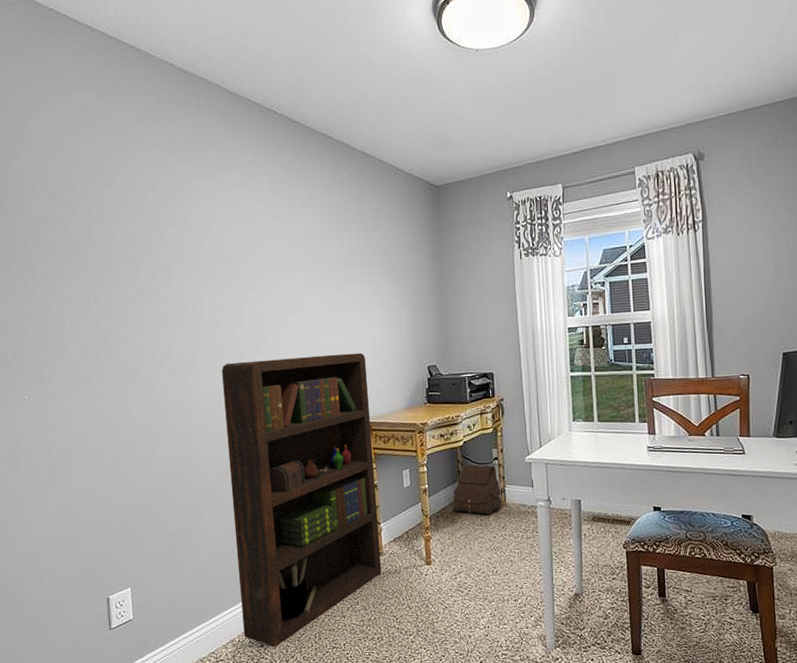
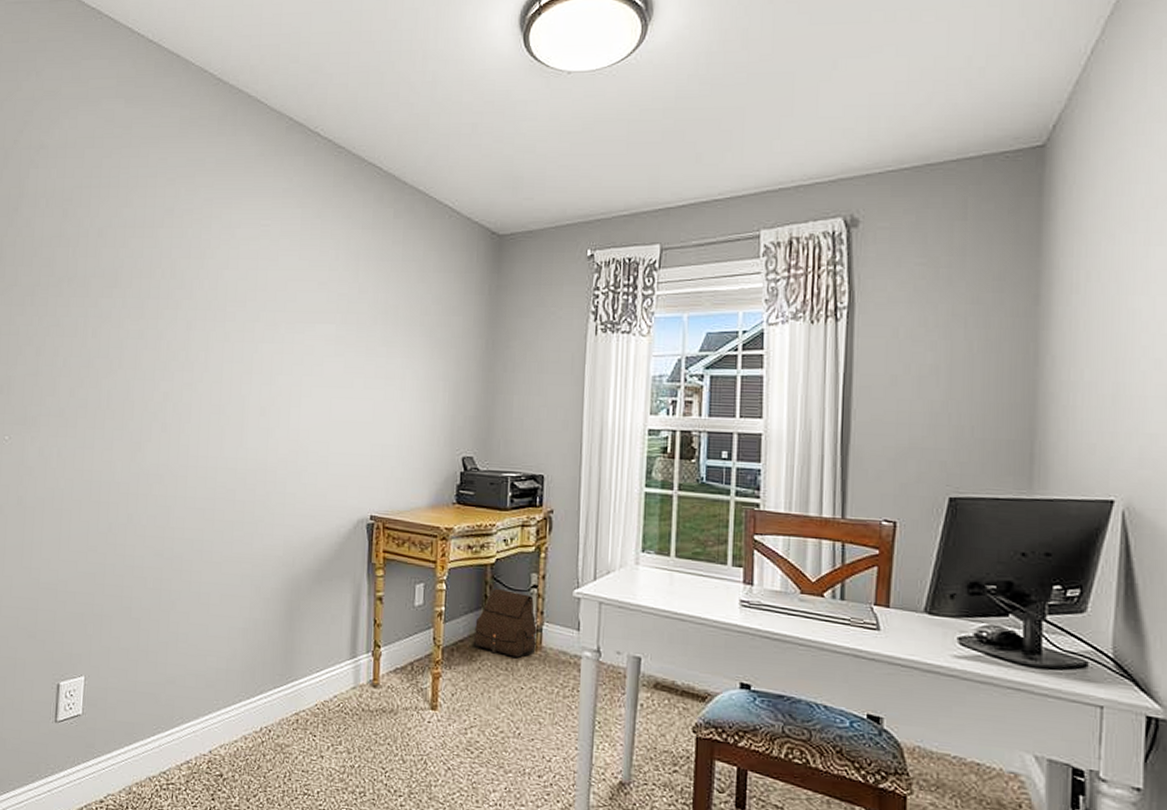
bookcase: present [222,353,382,648] -> none [202,424,387,780]

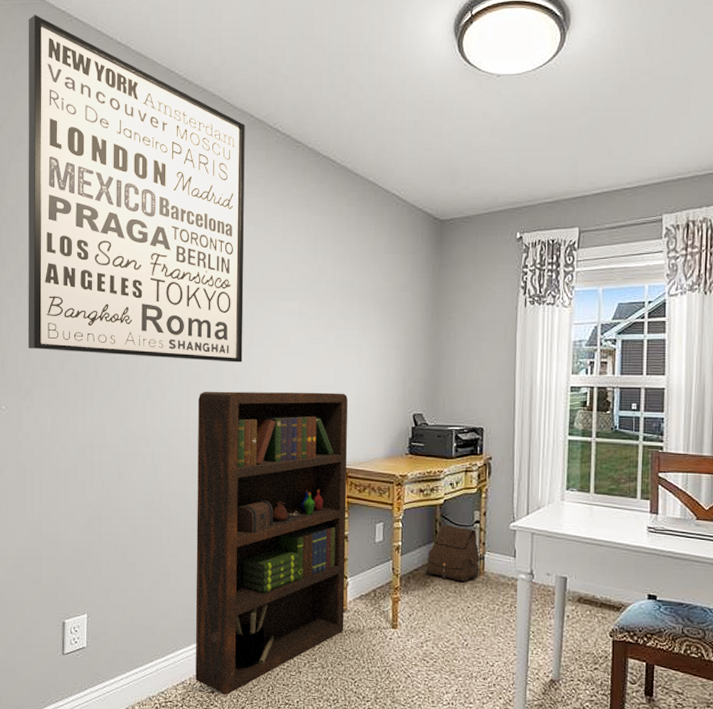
wall art: none [36,12,283,393] -> present [27,15,245,363]
bookcase: none [202,424,387,780] -> present [195,391,348,696]

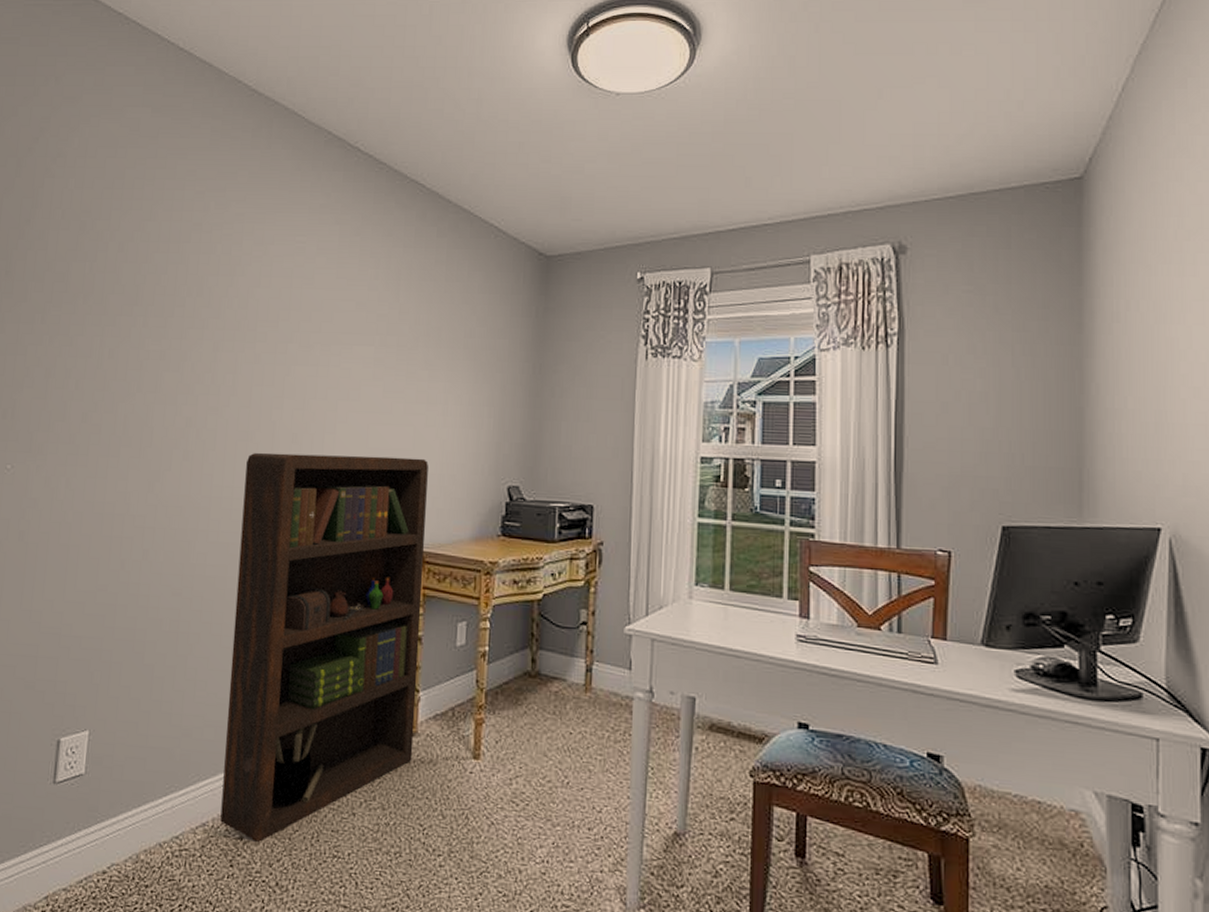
wall art: present [27,15,245,363] -> none [45,17,321,419]
satchel: present [426,524,480,582] -> none [519,625,586,700]

